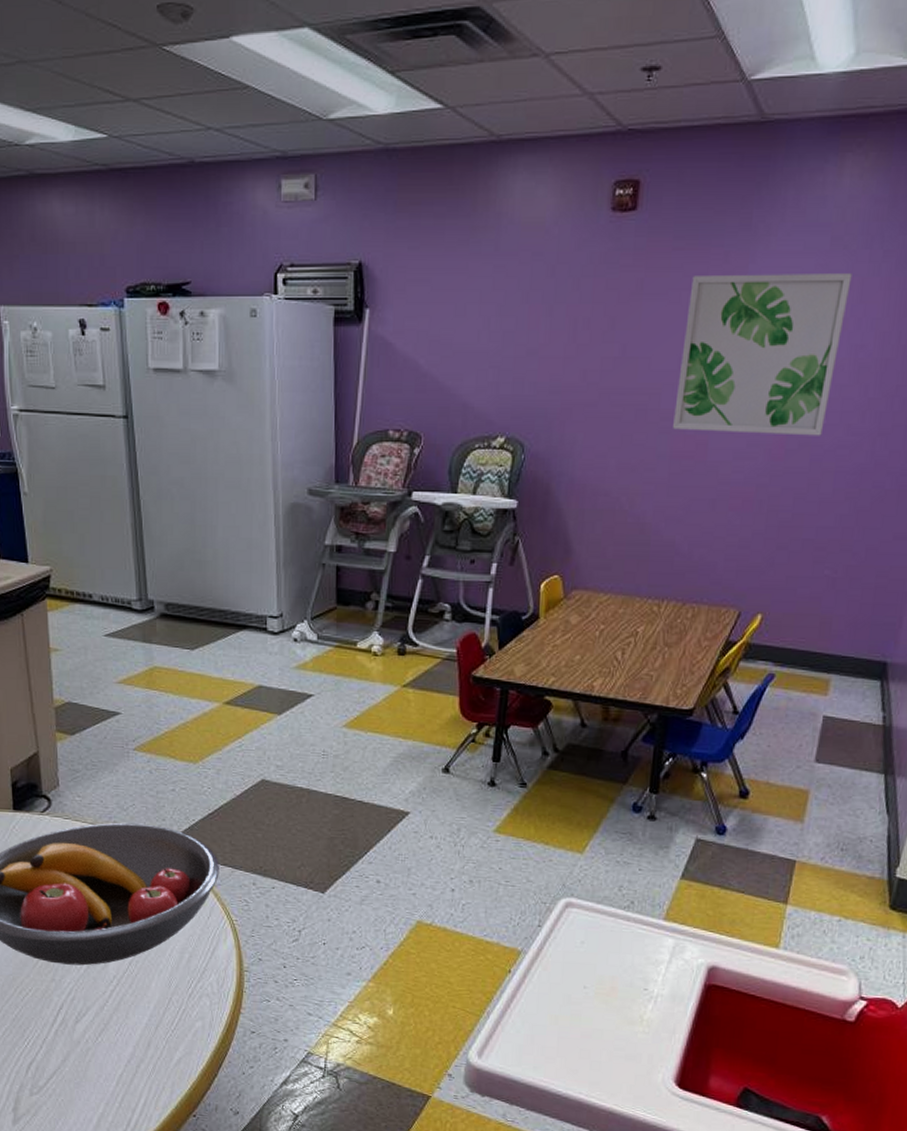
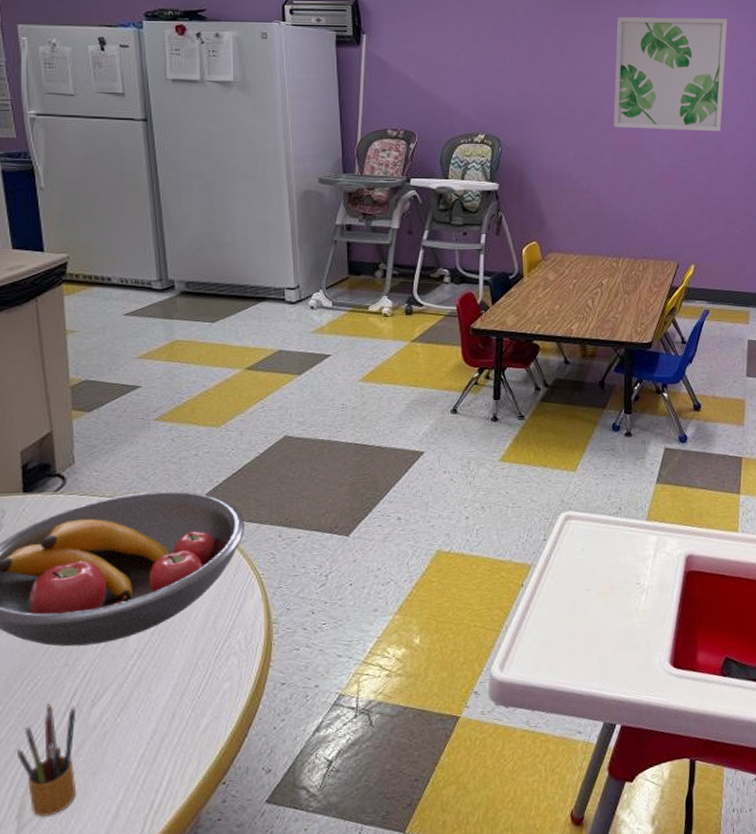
pencil box: none [13,1013,63,1115] -> present [18,703,76,817]

